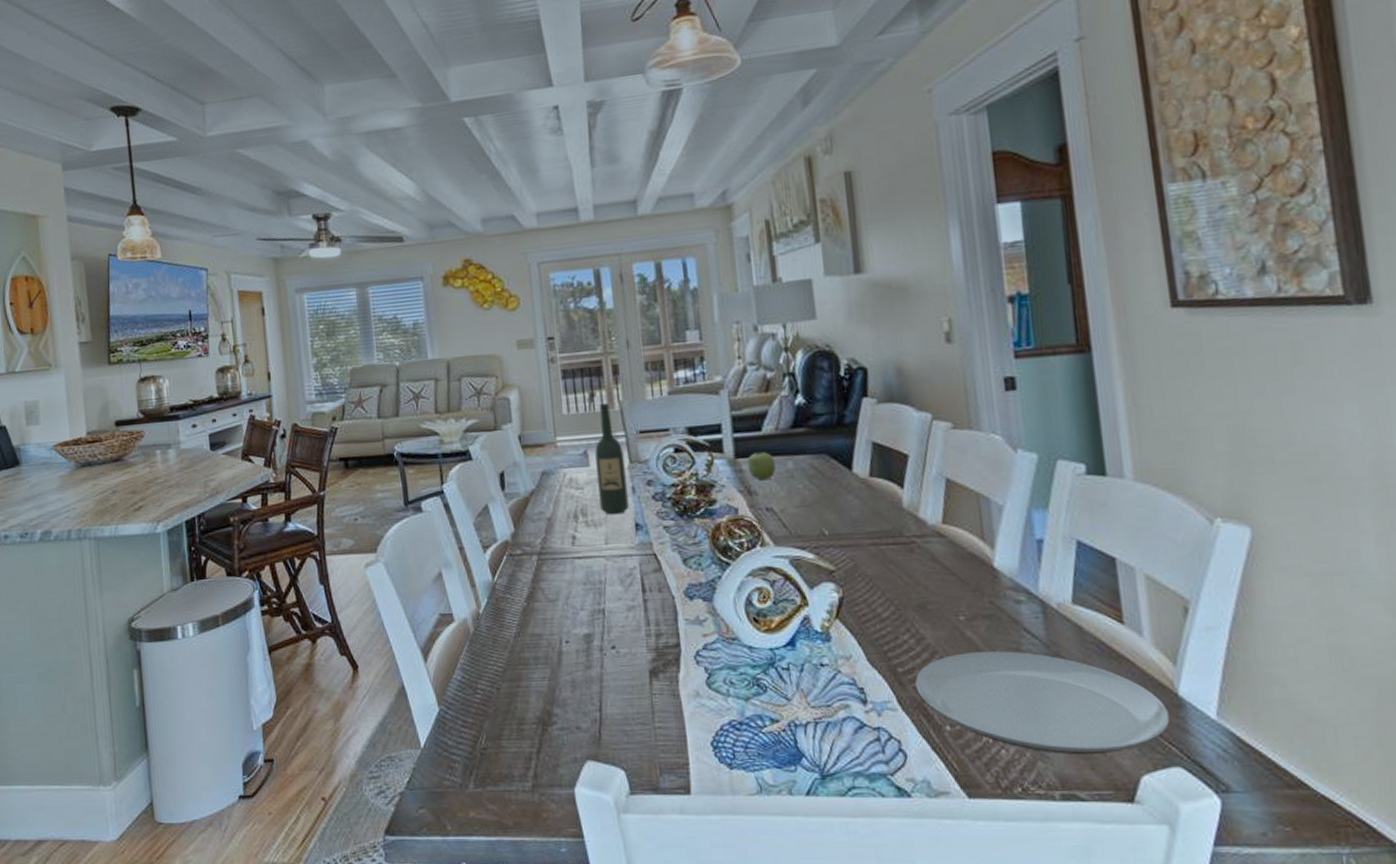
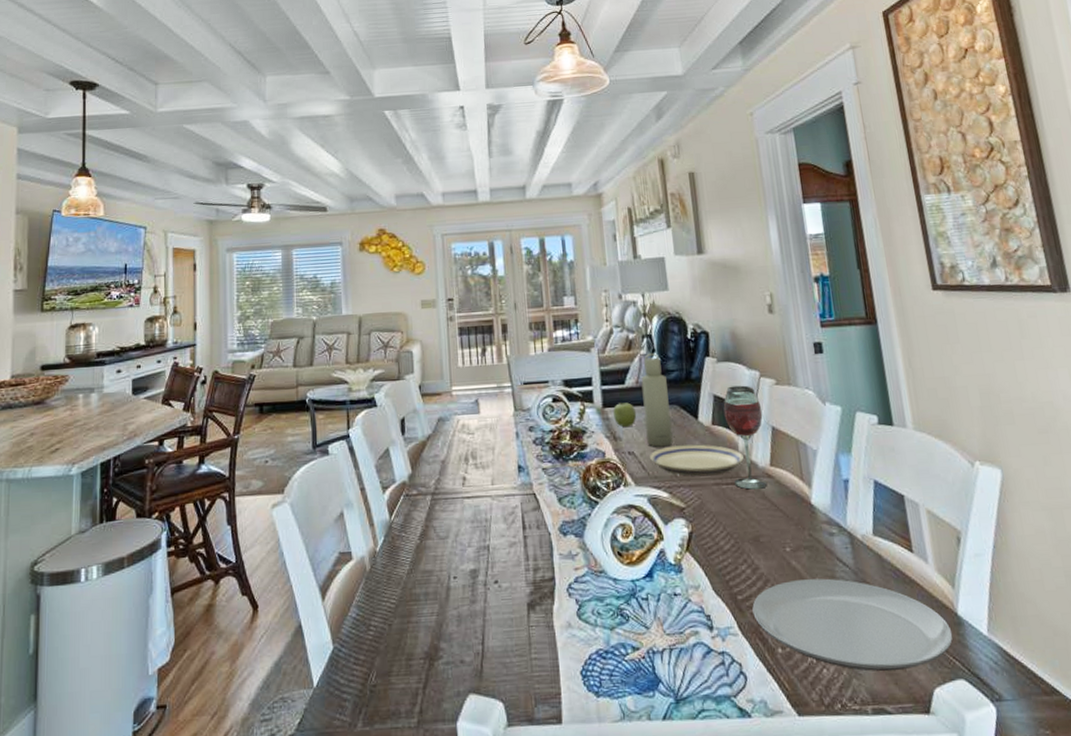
wine bottle: present [595,402,629,515] -> none [485,357,513,458]
bottle: none [781,393,821,503] -> present [641,352,673,447]
plate: none [792,499,909,536] -> present [650,444,744,477]
wineglass: none [884,430,939,551] -> present [723,385,768,490]

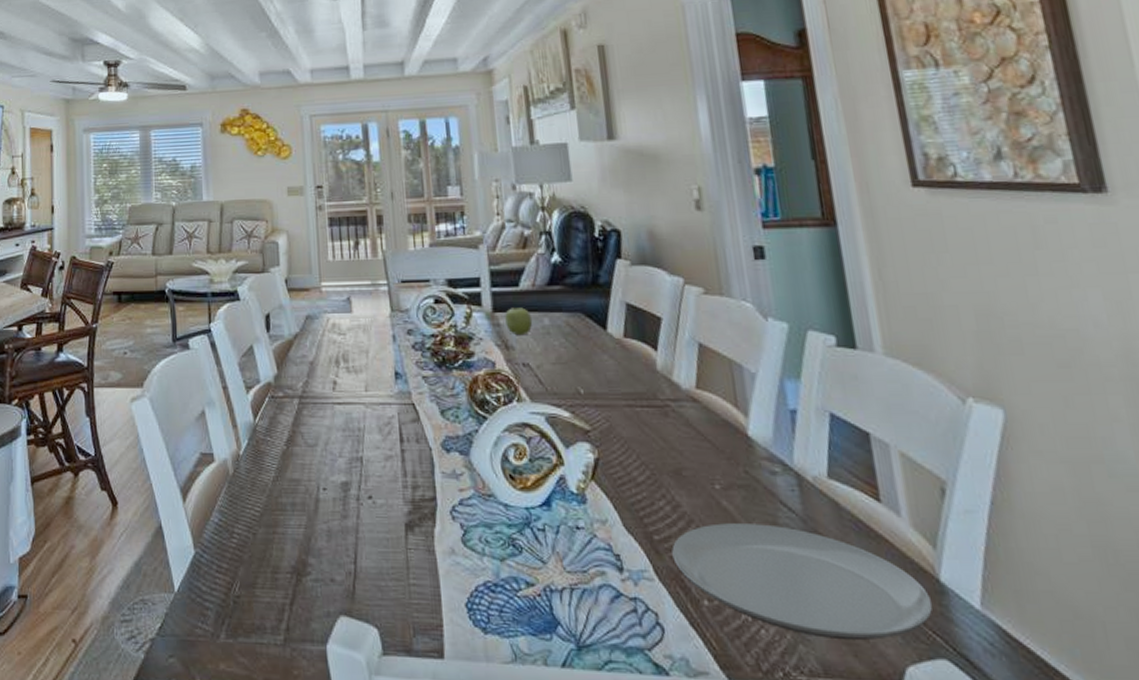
bottle: present [641,352,673,447] -> none [538,252,576,360]
plate: present [650,444,744,477] -> none [548,359,663,396]
wineglass: present [723,385,768,490] -> none [638,293,693,414]

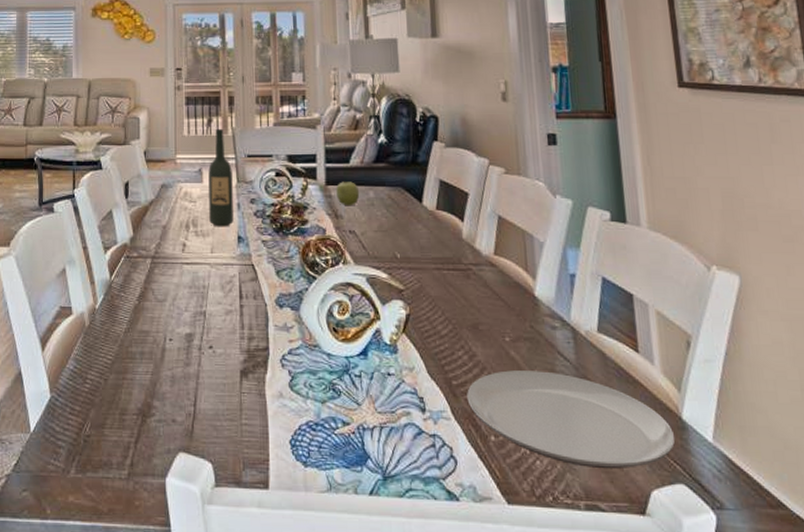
wine bottle: none [358,251,389,362] -> present [208,128,234,227]

